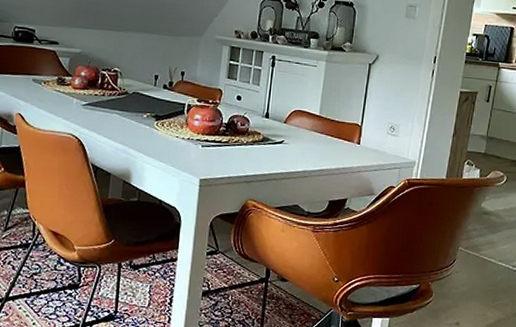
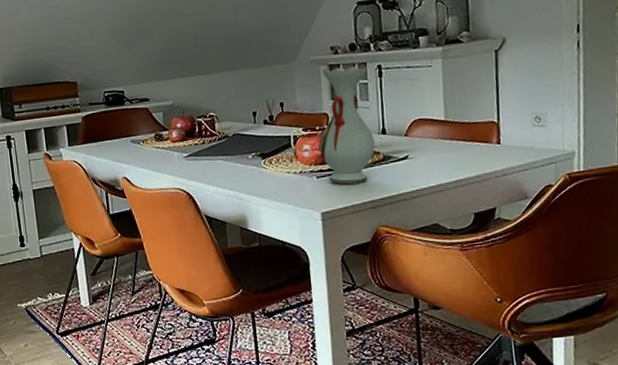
vase: none [209,49,264,158] -> present [319,66,375,184]

